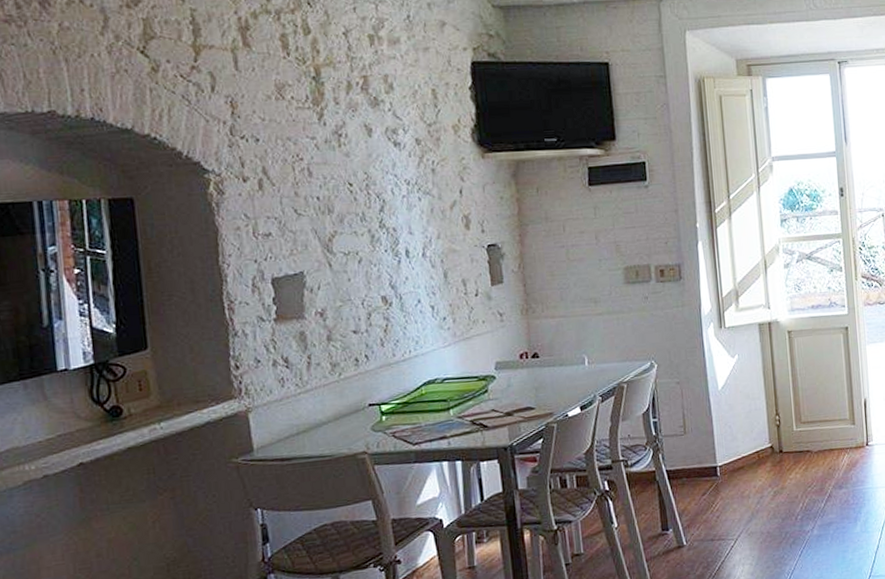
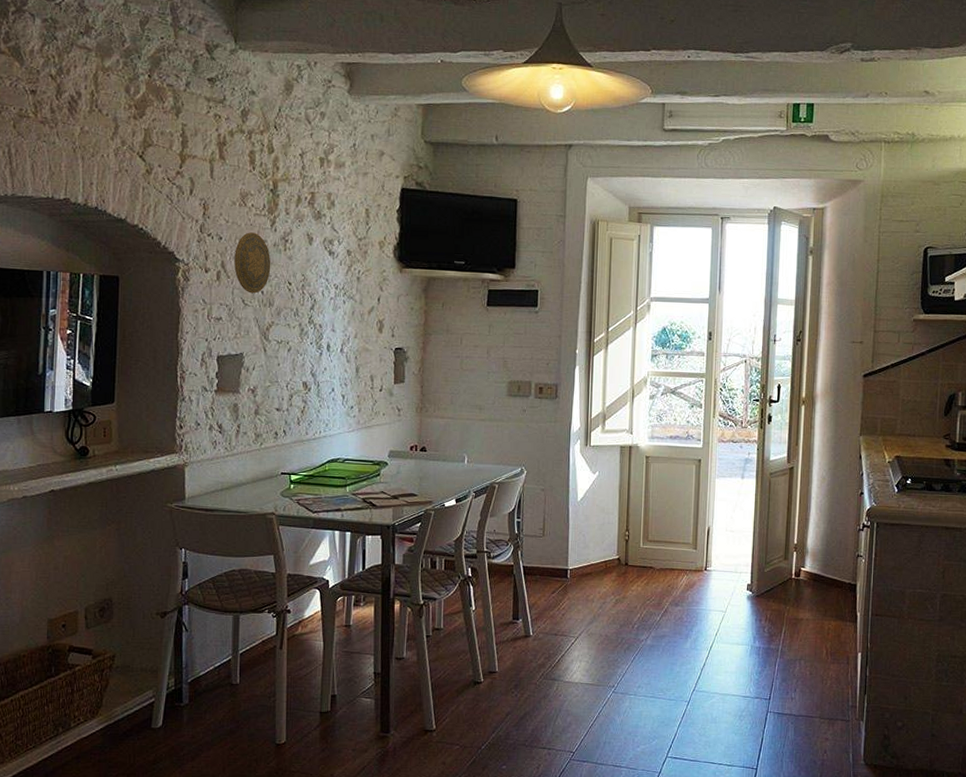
decorative plate: none [277,129,325,201] -> present [234,232,271,294]

